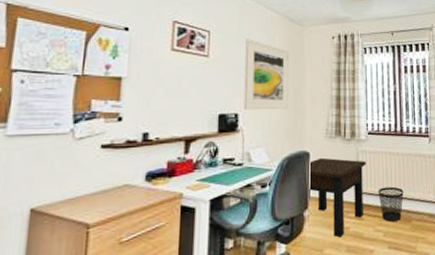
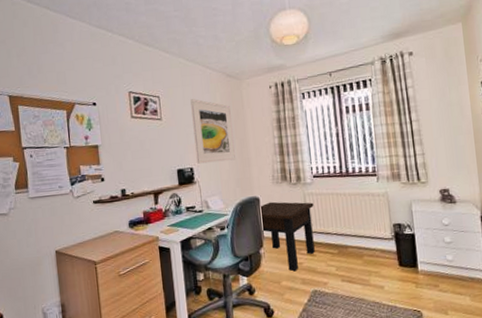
wastebasket: present [378,186,404,222] -> none [327,225,354,258]

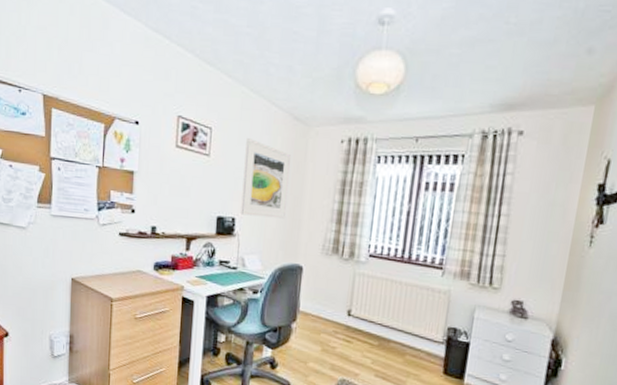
side table: present [261,201,315,272] -> none [297,273,363,355]

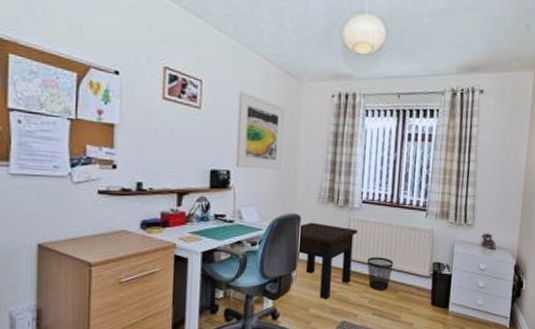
side table: none [297,273,363,355] -> present [297,222,358,300]
wastebasket: none [371,315,402,352] -> present [367,257,394,290]

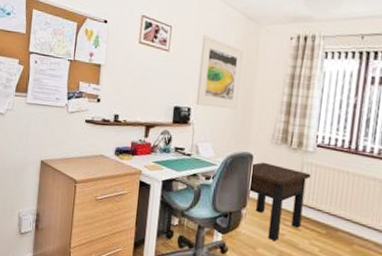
wastebasket: present [367,257,394,290] -> none [319,204,349,241]

